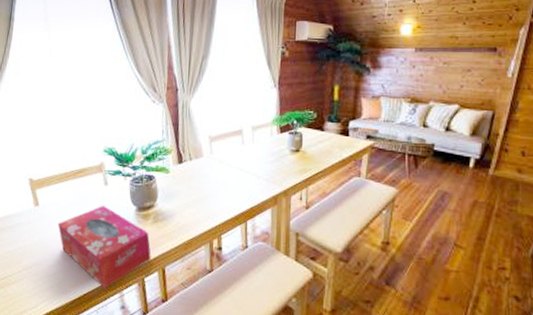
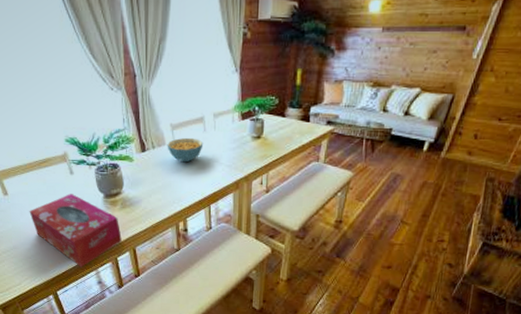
cereal bowl: none [204,150,241,175] -> present [167,138,204,163]

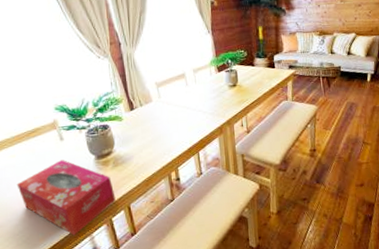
cereal bowl: present [167,138,204,163] -> none [153,93,187,116]

